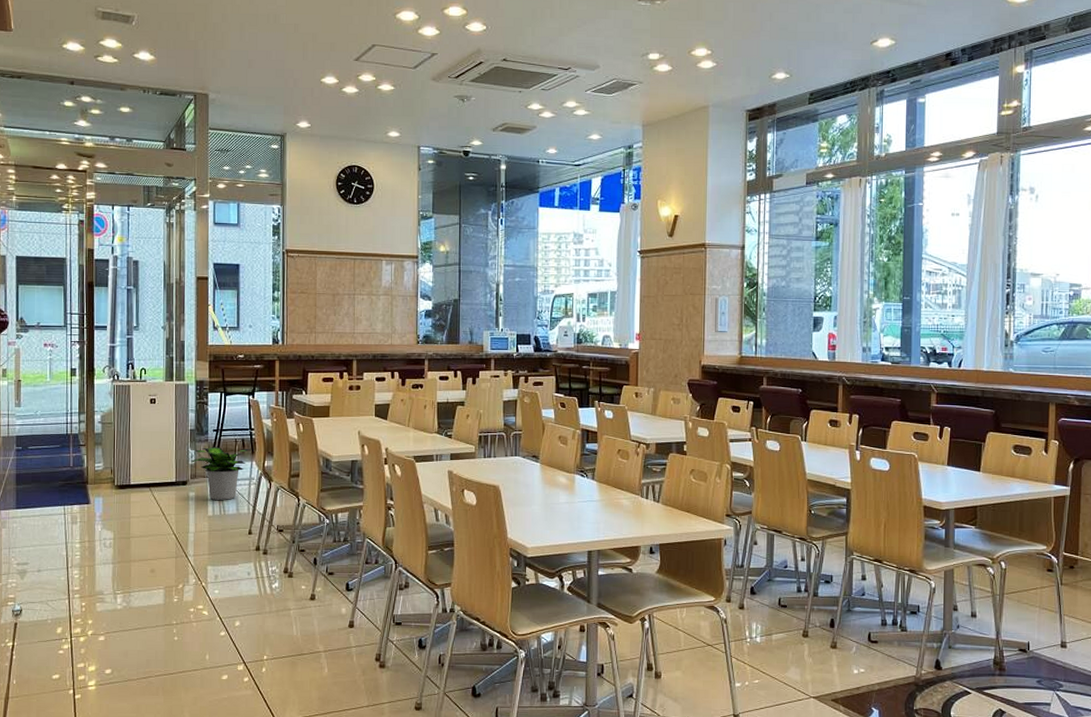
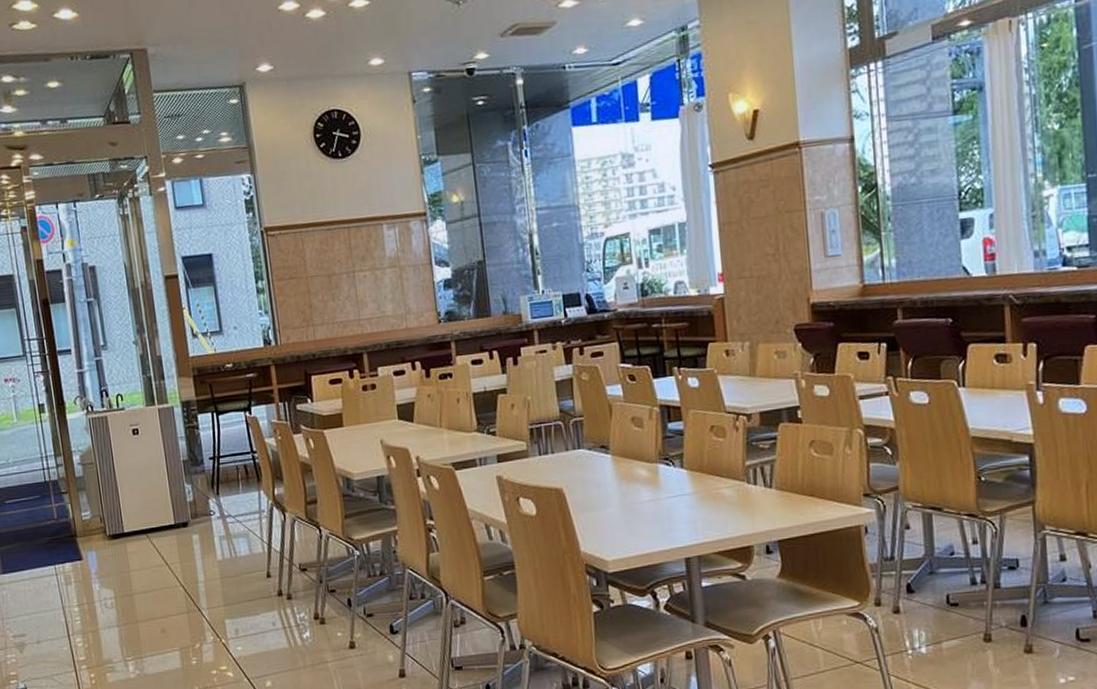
potted plant: present [191,446,251,501] -> none [188,475,256,542]

